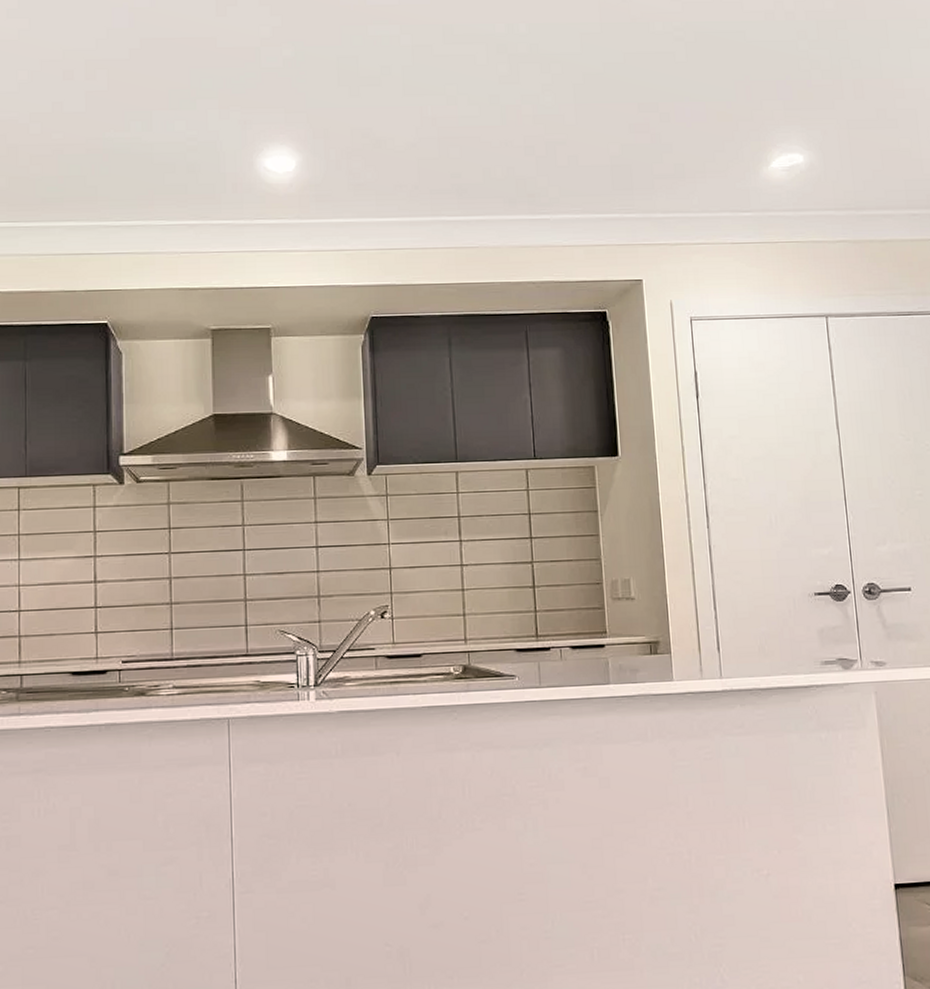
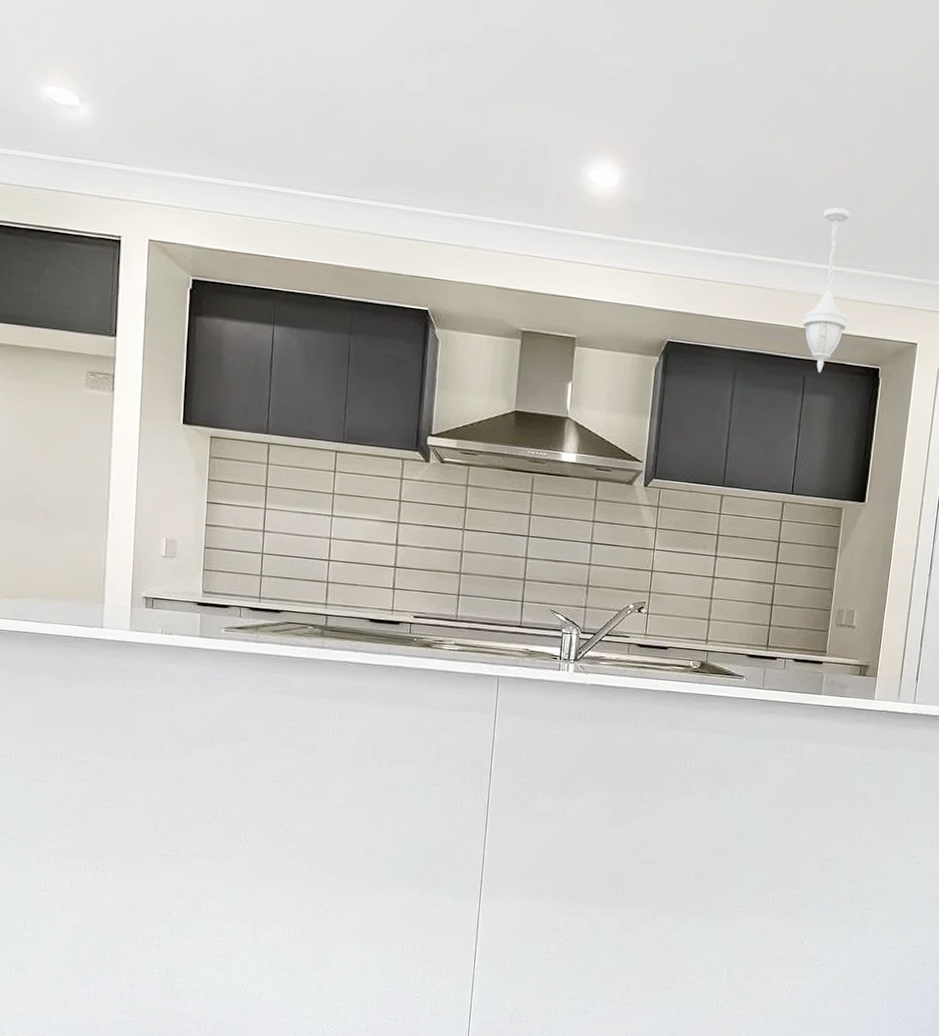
pendant light: none [514,157,563,325] -> present [803,207,850,373]

